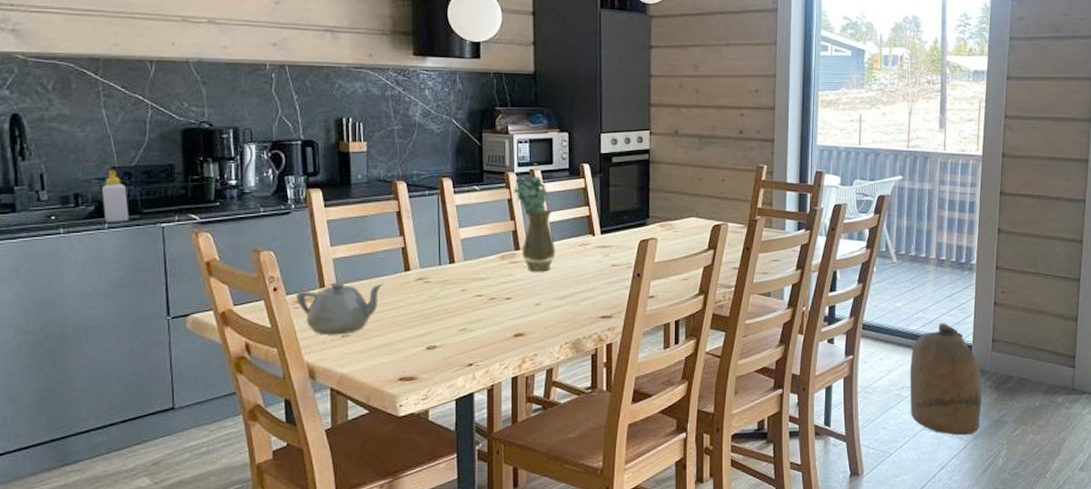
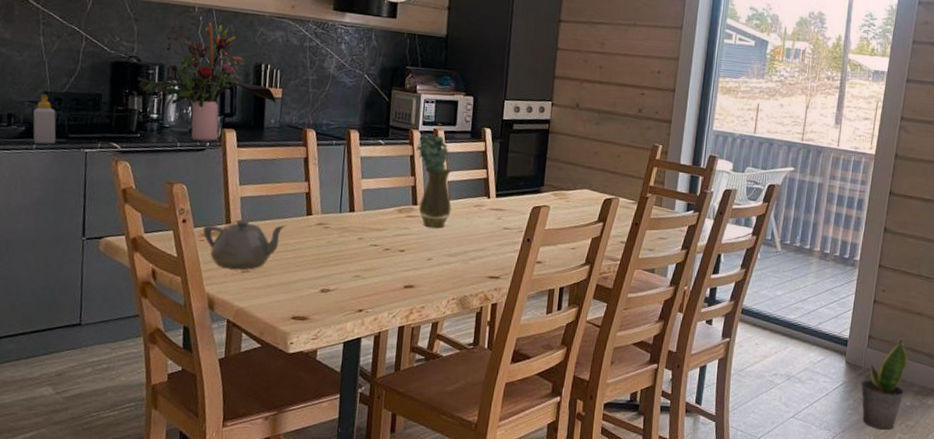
bouquet: none [211,79,363,205] -> present [137,22,277,142]
bag: present [909,323,983,436] -> none [781,315,855,428]
potted plant: none [989,338,1033,432] -> present [861,338,907,430]

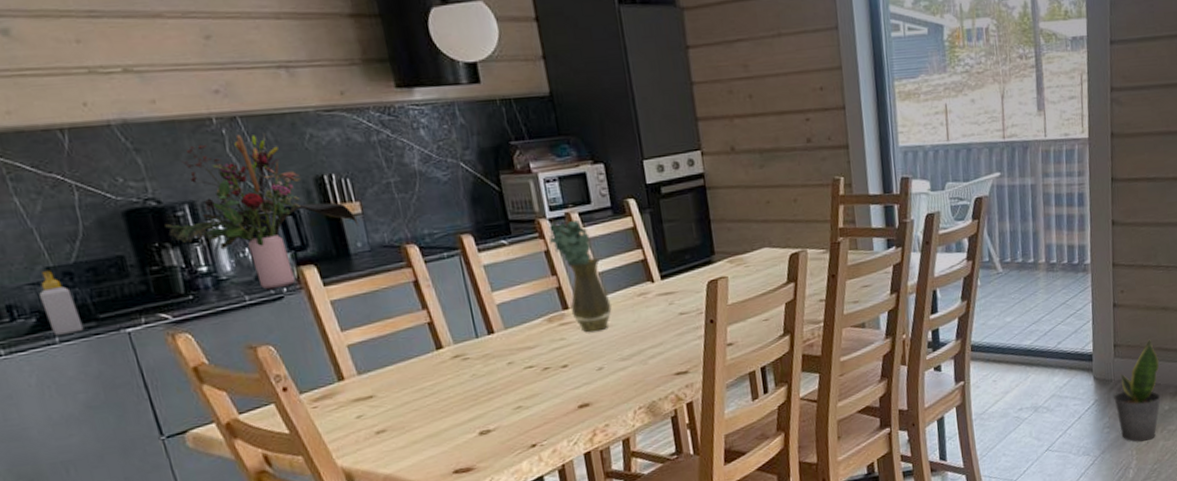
teapot: present [202,219,286,269] -> none [311,366,415,433]

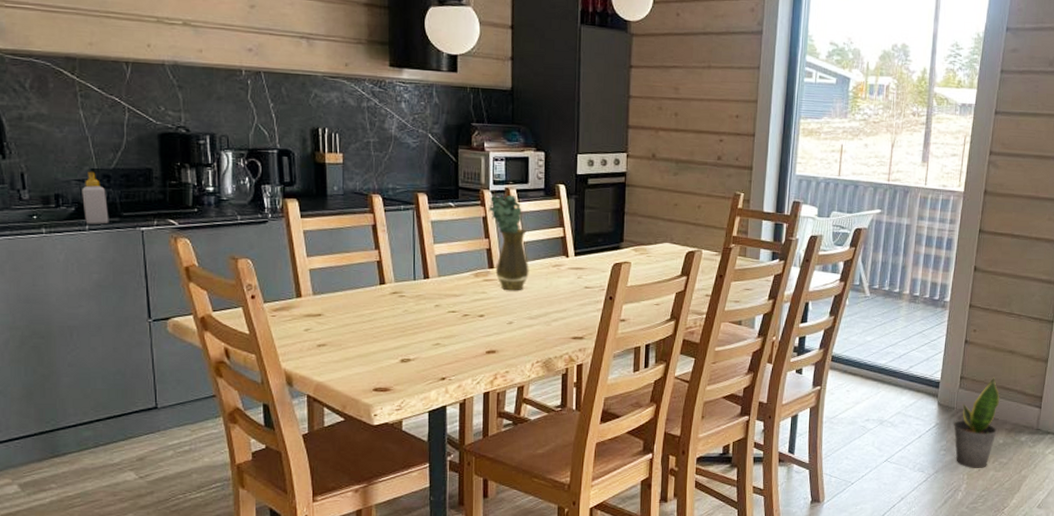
bouquet: present [164,134,359,290] -> none [188,86,339,214]

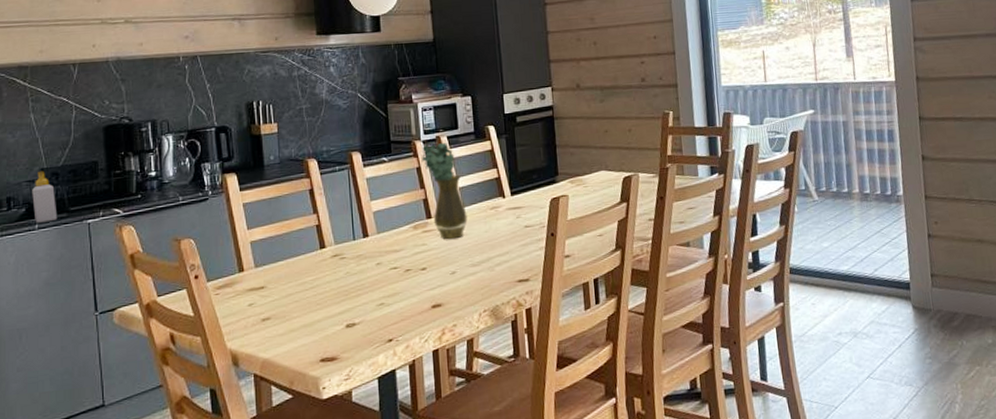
potted plant: present [954,377,999,468] -> none [934,270,983,375]

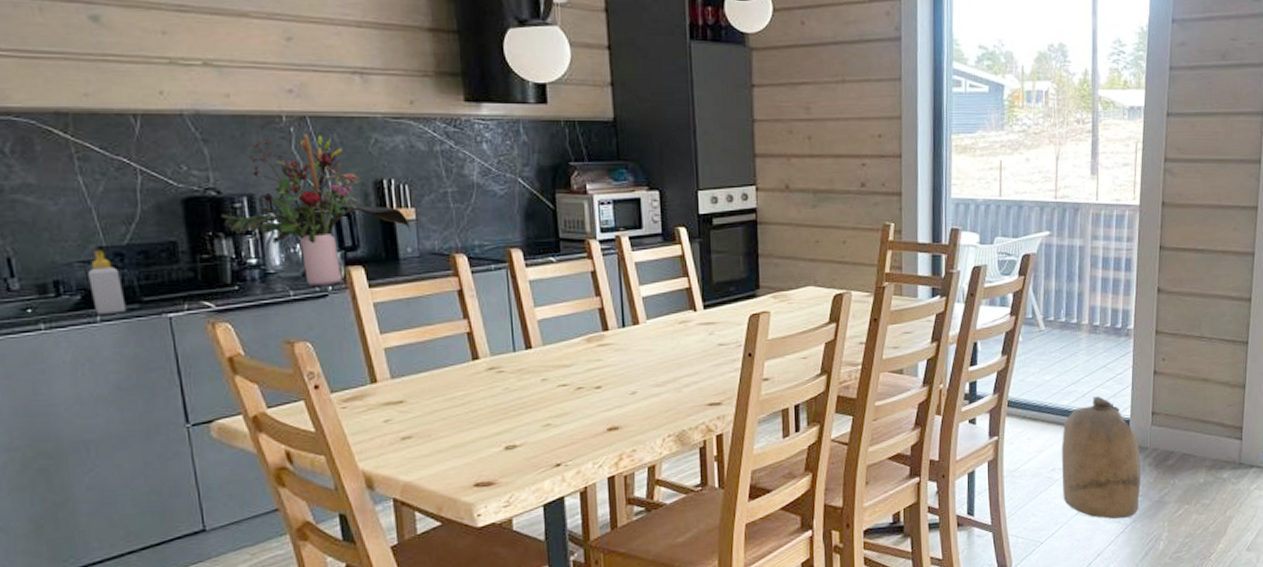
bouquet: none [131,69,274,193] -> present [221,134,412,287]
vase: present [421,138,468,239] -> none [596,237,652,355]
bag: none [845,260,930,382] -> present [1061,396,1142,519]

